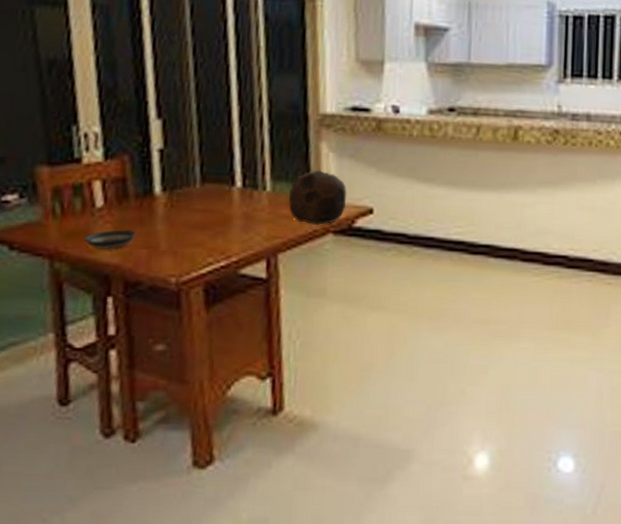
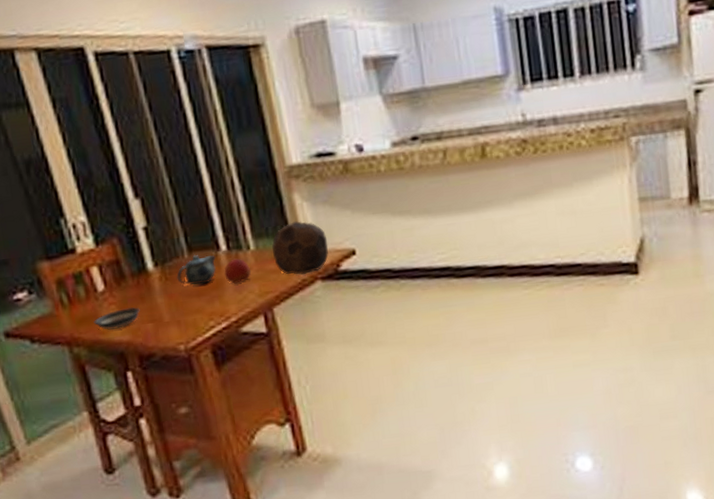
teapot: none [183,186,228,218] -> present [177,254,216,286]
fruit: none [234,197,262,223] -> present [224,258,251,284]

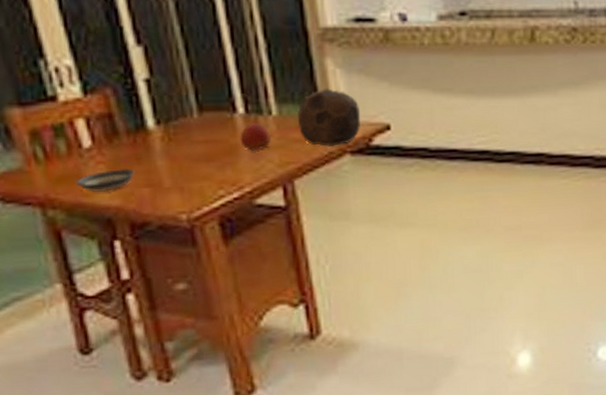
teapot: present [177,254,216,286] -> none [182,115,231,149]

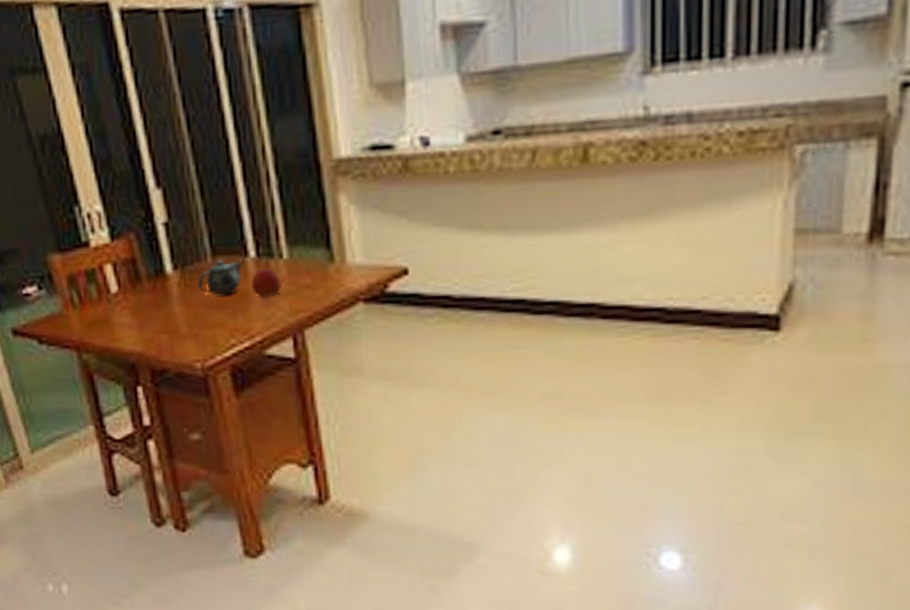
saucer: present [76,168,135,193] -> none [105,313,155,338]
teapot: none [182,115,231,149] -> present [197,259,242,295]
soccer ball: present [297,87,361,147] -> none [308,227,376,293]

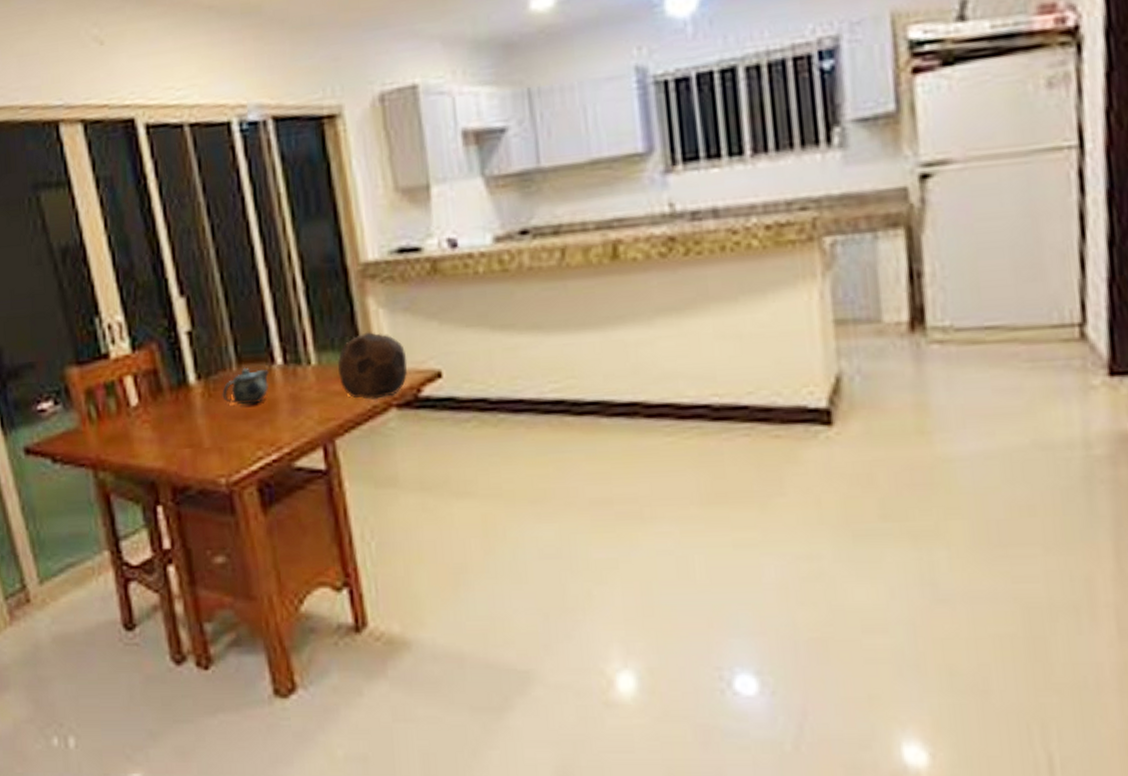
fruit: present [251,267,282,298] -> none [278,375,310,406]
soccer ball: none [308,227,376,293] -> present [337,331,408,400]

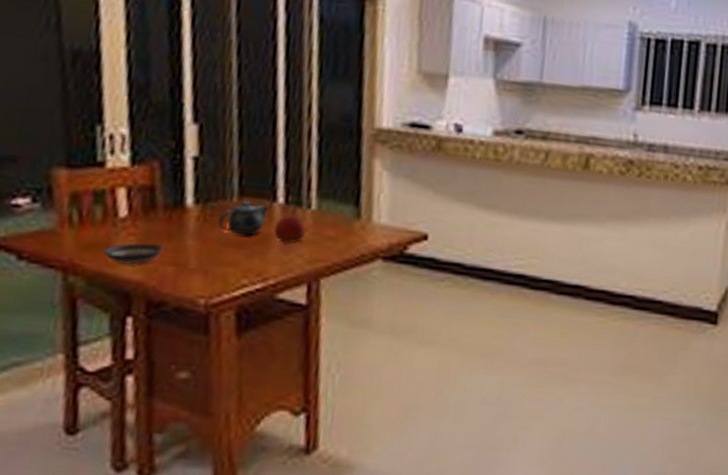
saucer: none [123,427,177,454] -> present [103,242,164,265]
fruit: none [278,375,310,406] -> present [274,215,305,243]
soccer ball: present [337,331,408,400] -> none [335,188,400,249]

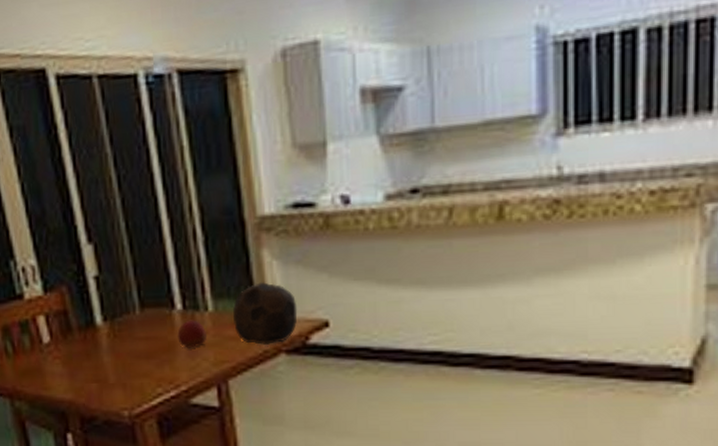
saucer: present [103,242,164,265] -> none [37,363,85,387]
teapot: present [217,200,269,236] -> none [126,311,169,346]
soccer ball: none [335,188,400,249] -> present [232,281,298,345]

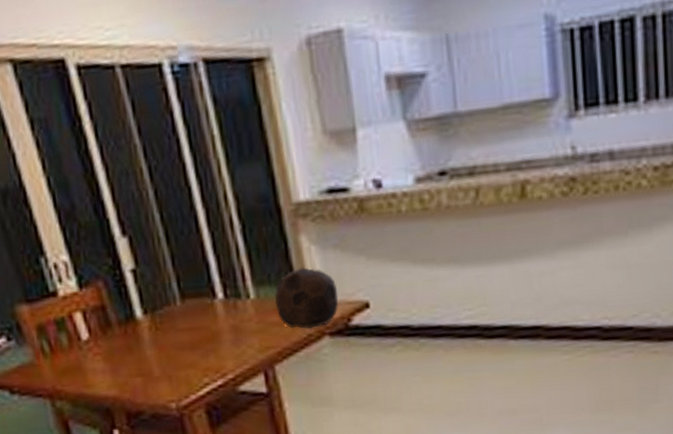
fruit: present [177,320,207,348] -> none [220,308,250,337]

